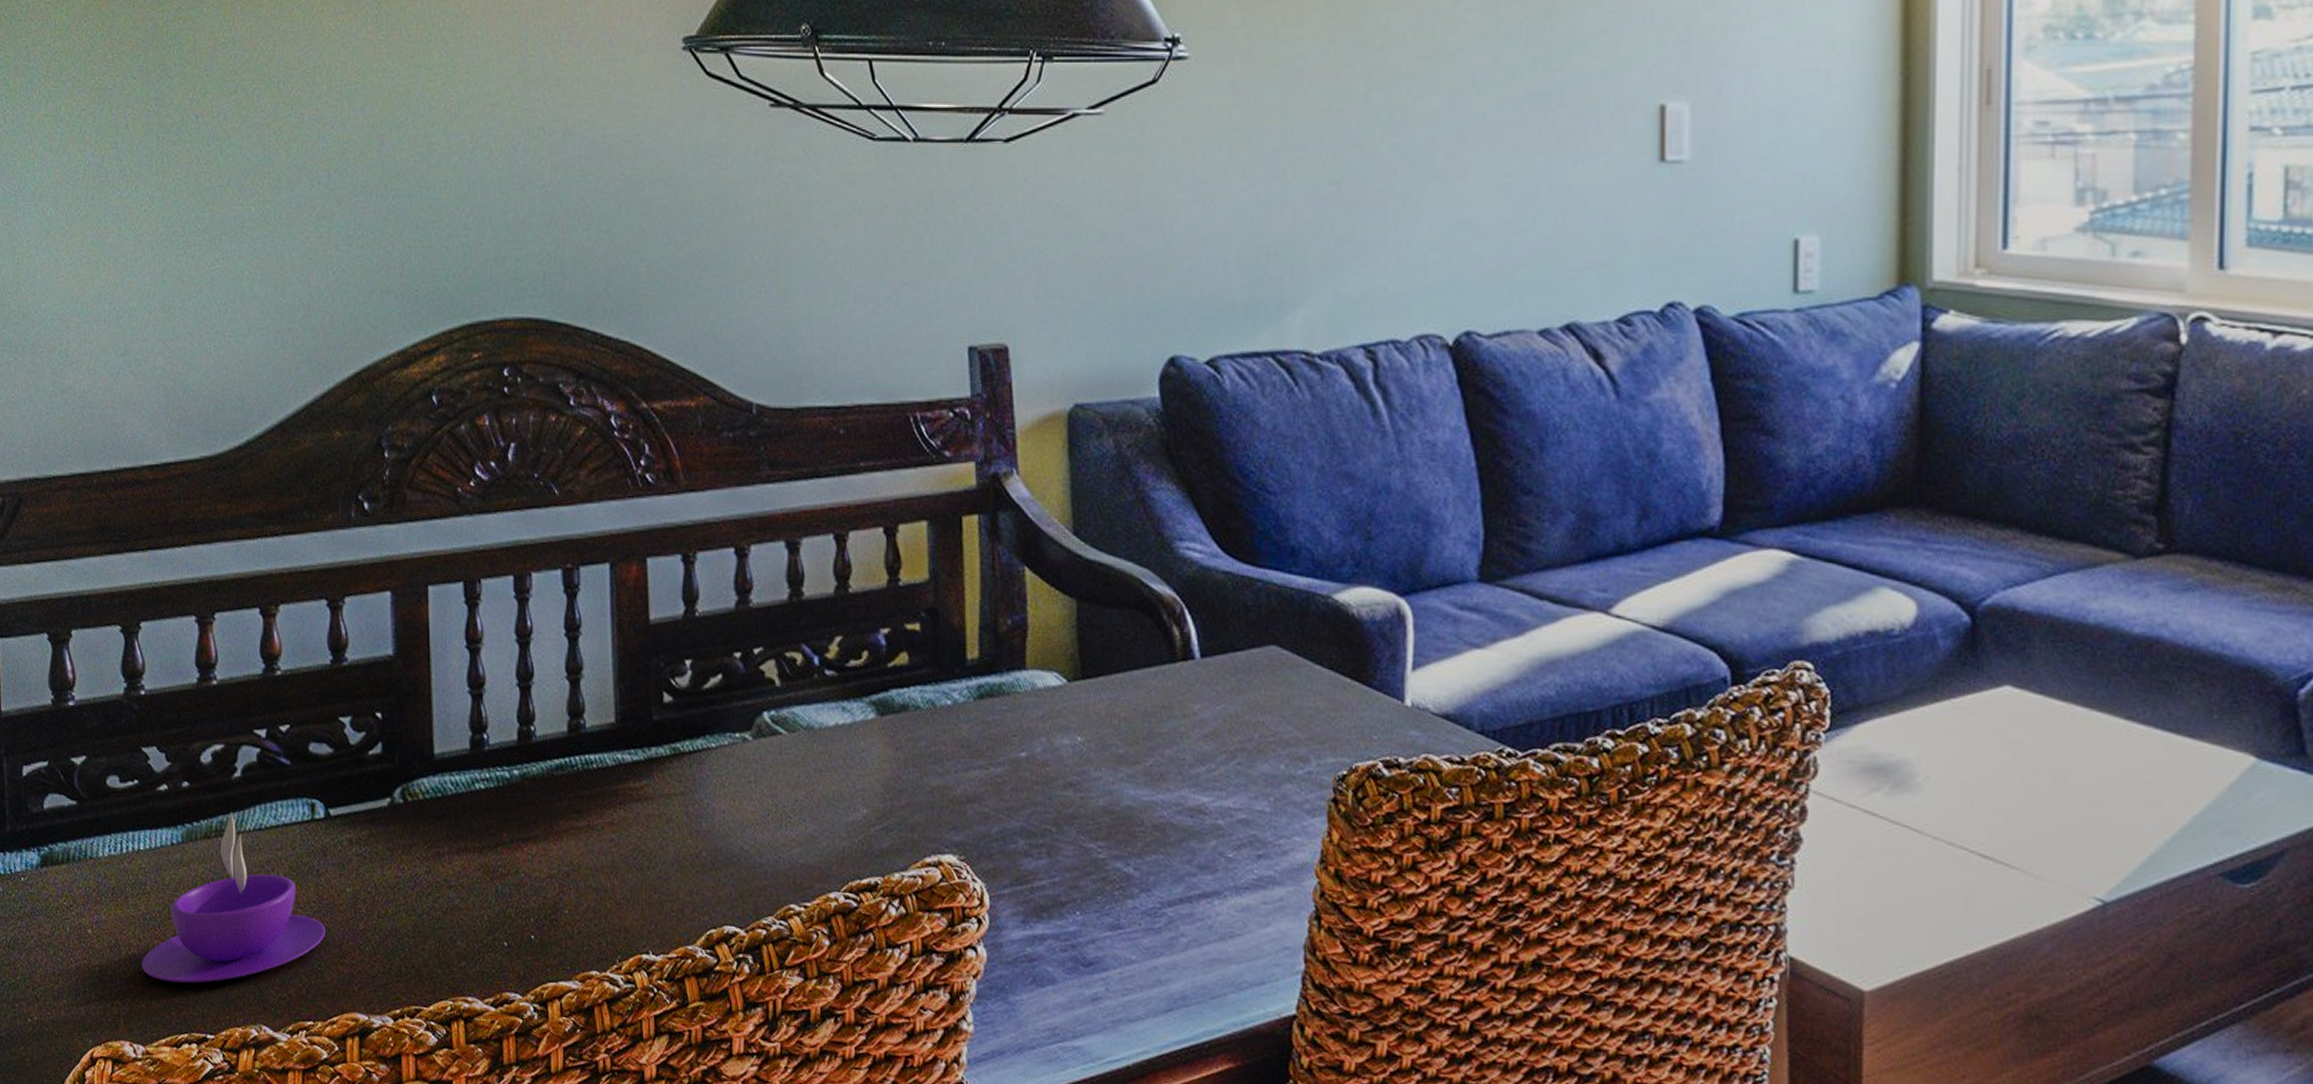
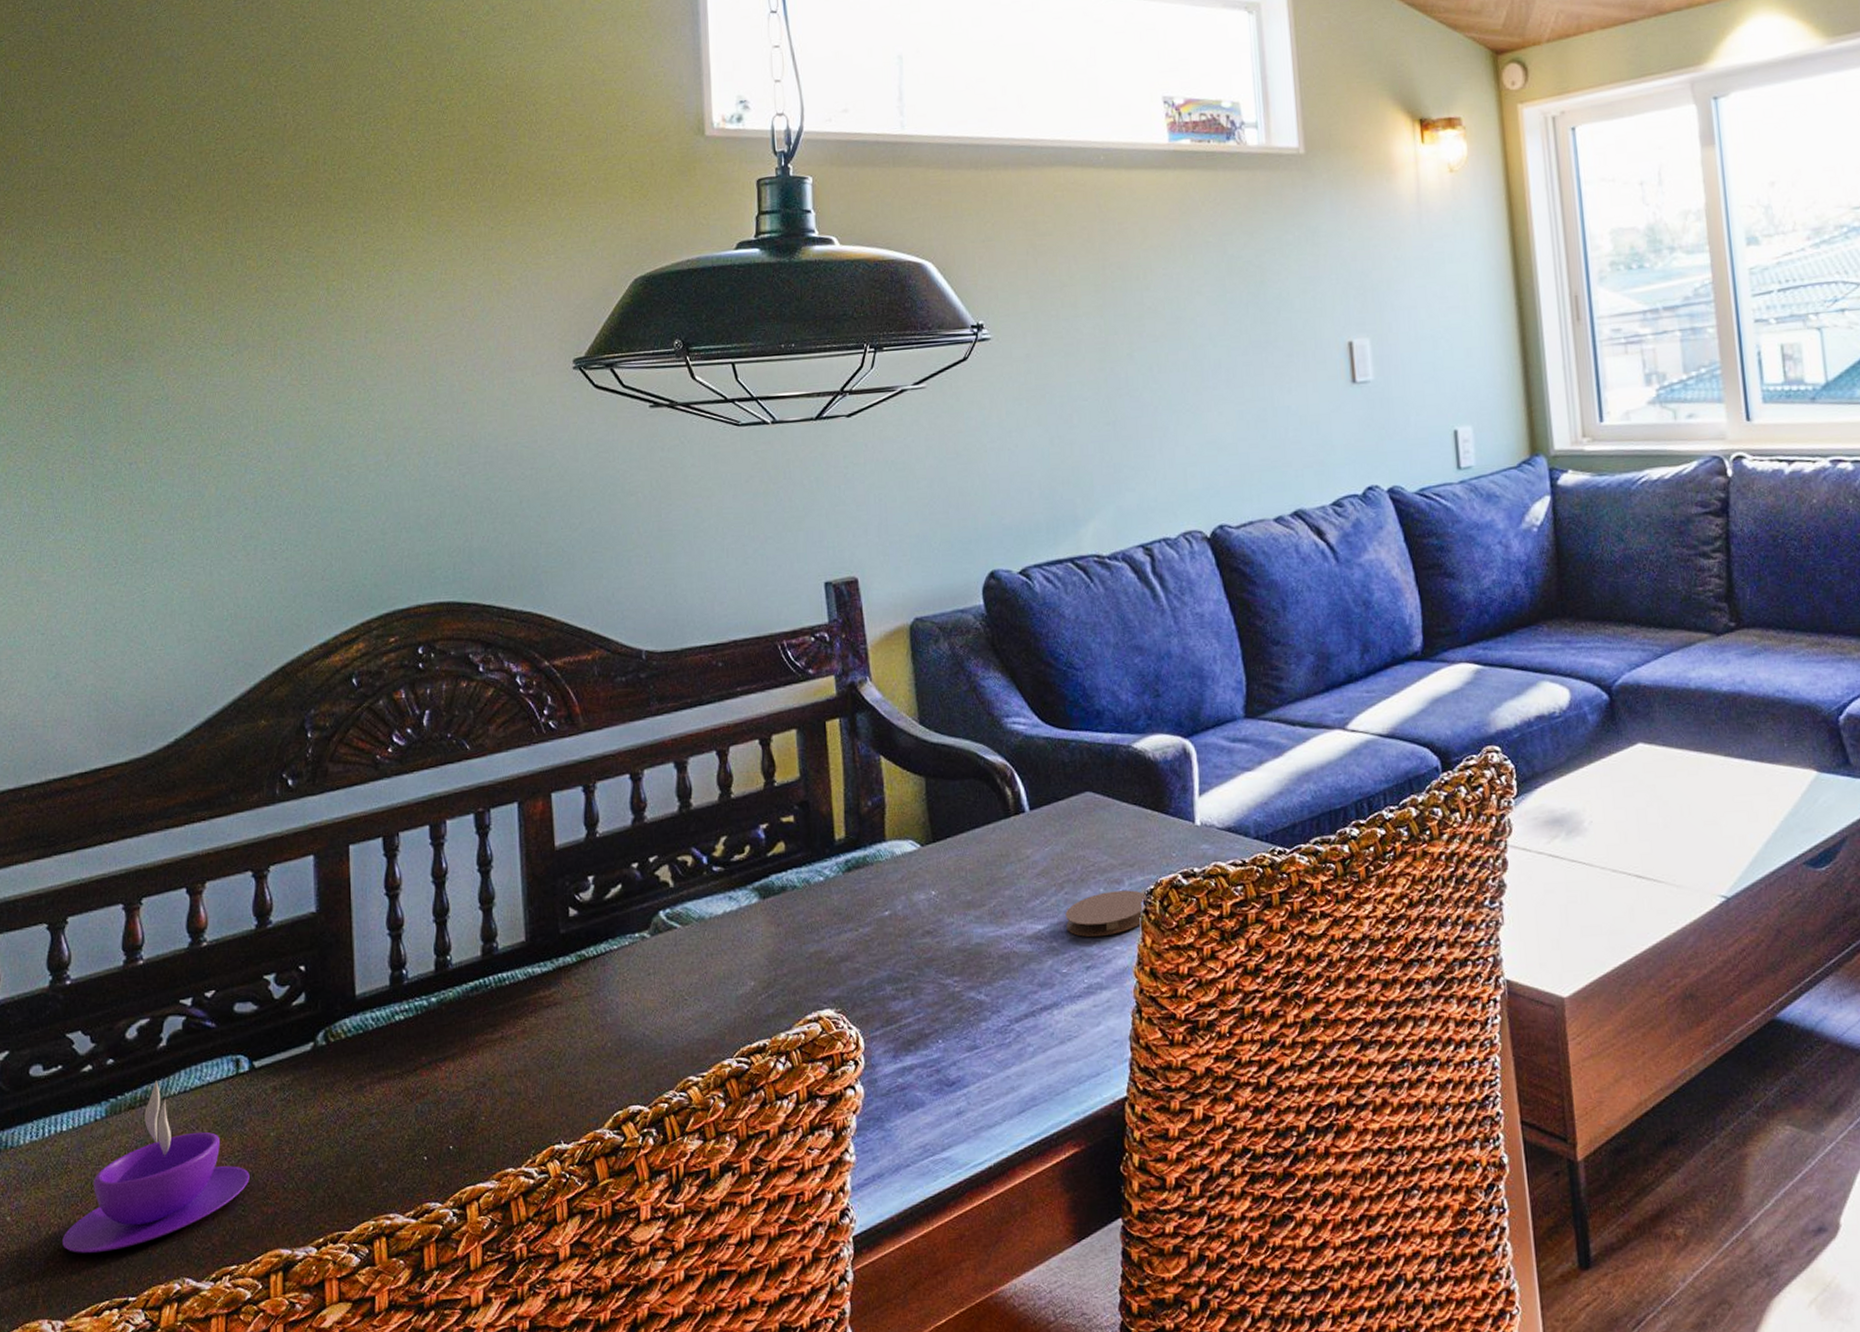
coaster: none [1236,769,1335,823] -> present [1065,890,1144,937]

